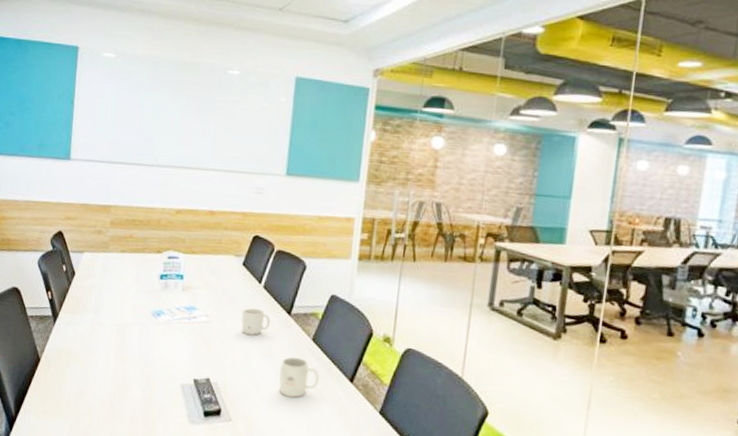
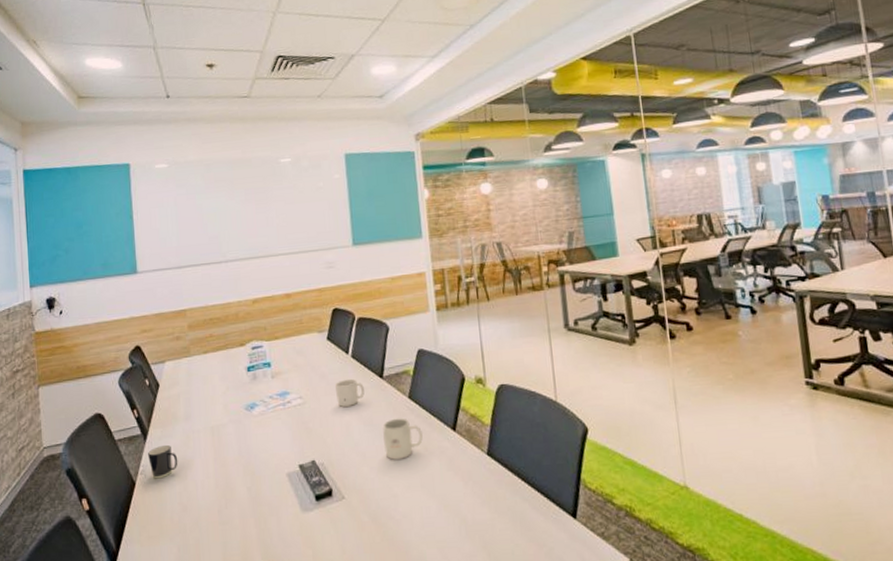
mug: none [55,331,82,361] -> present [148,445,178,479]

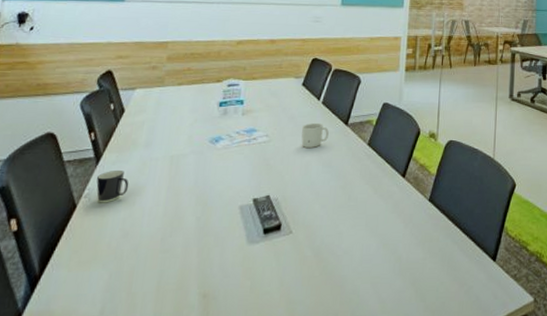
mug: present [383,418,423,460] -> none [338,162,375,200]

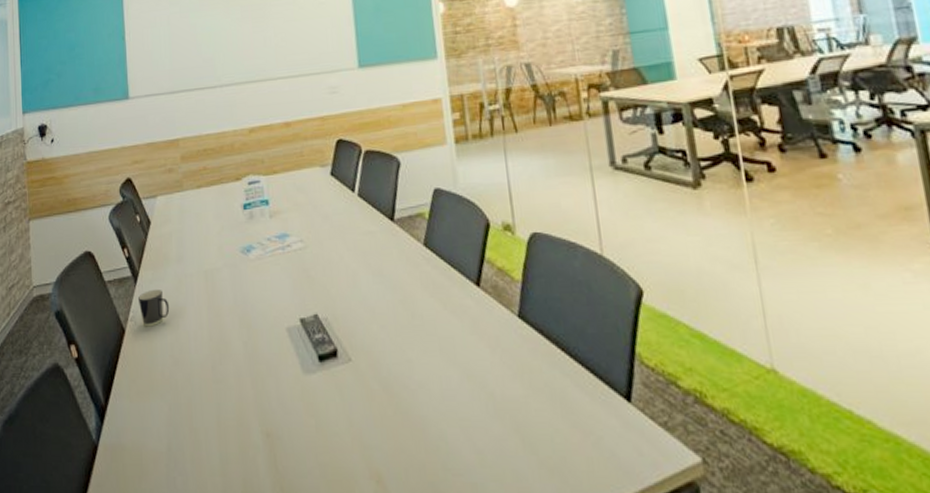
mug: present [301,122,329,149] -> none [339,220,373,254]

